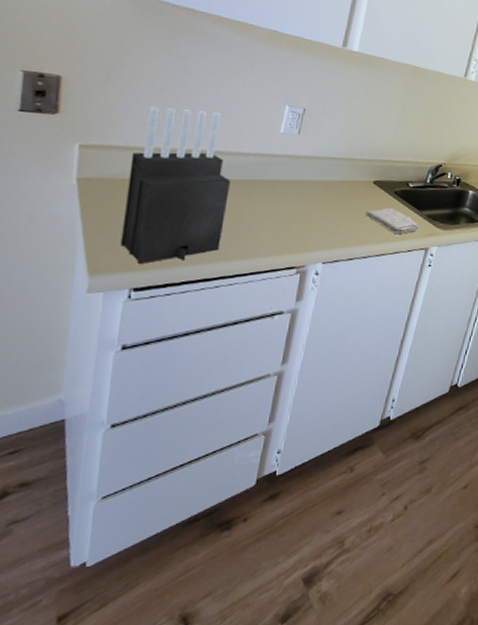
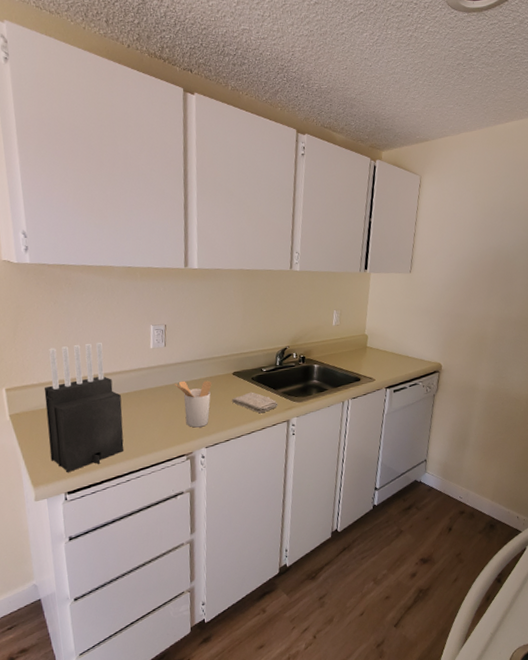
utensil holder: none [301,178,346,238] -> present [175,380,212,428]

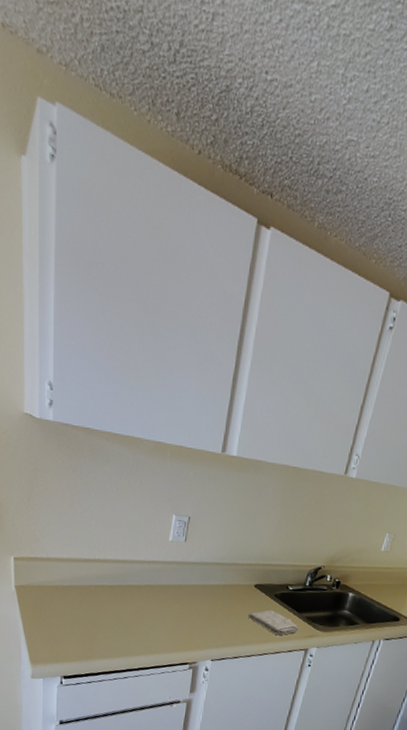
knife block: present [44,342,124,473] -> none [51,521,130,657]
utensil holder: present [175,380,212,428] -> none [189,583,230,638]

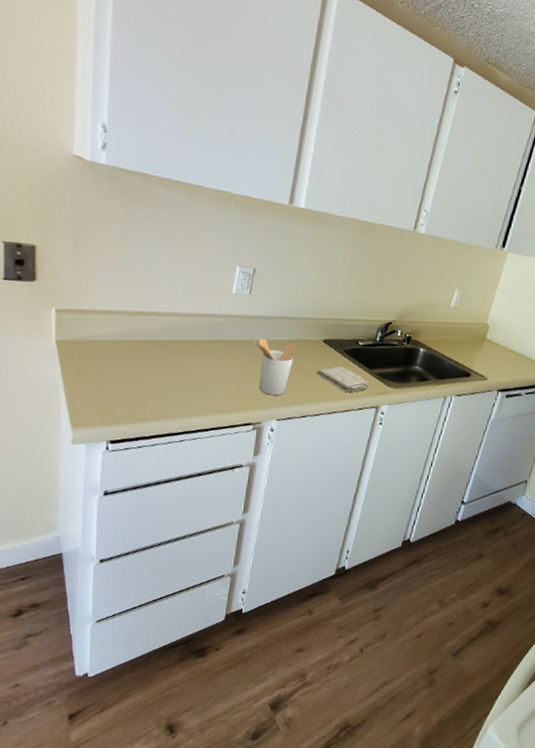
utensil holder: none [189,583,230,638] -> present [254,338,297,396]

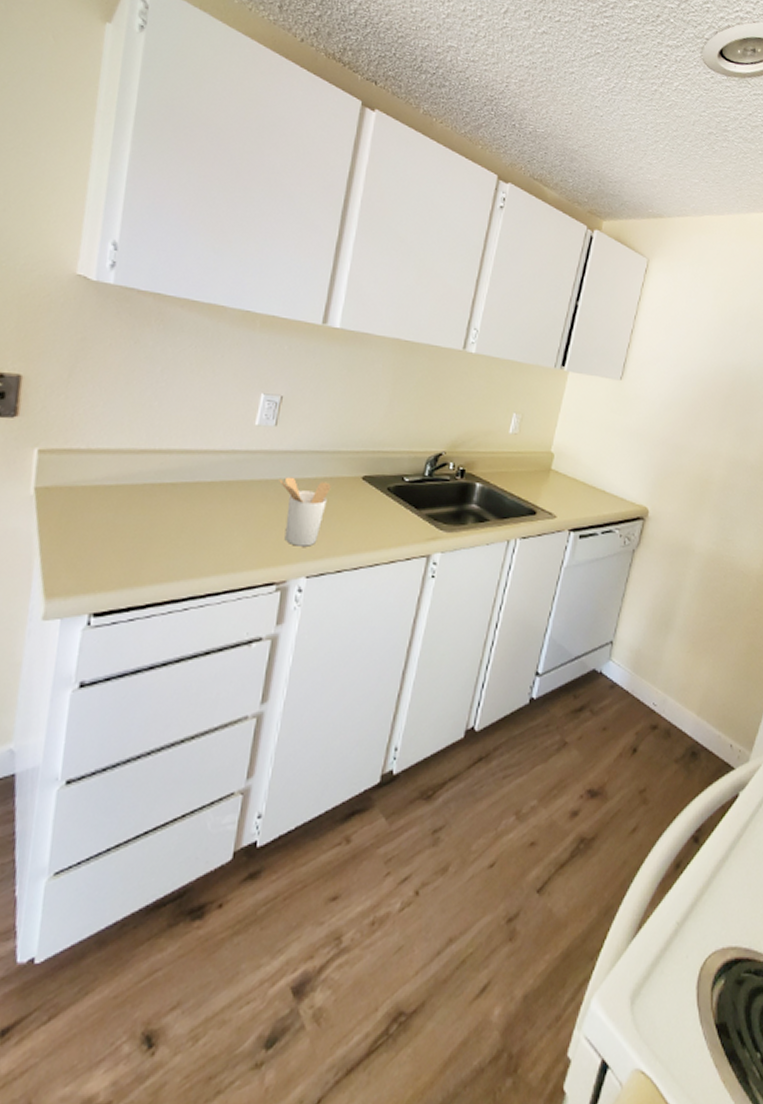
washcloth: present [317,366,370,393] -> none [355,507,418,540]

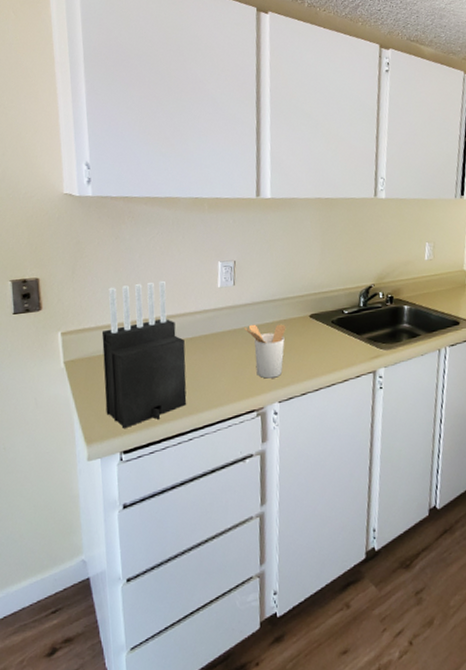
knife block: none [79,402,200,585] -> present [101,280,187,429]

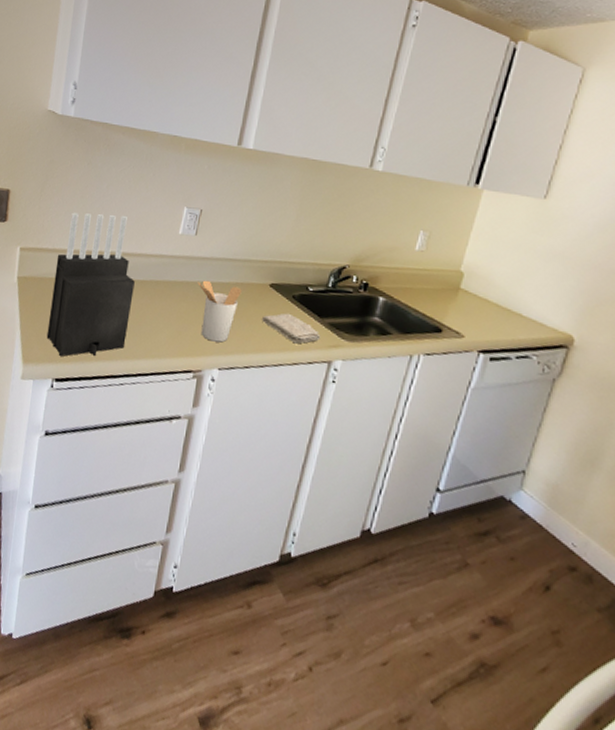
washcloth: none [309,337,363,363] -> present [262,313,321,344]

